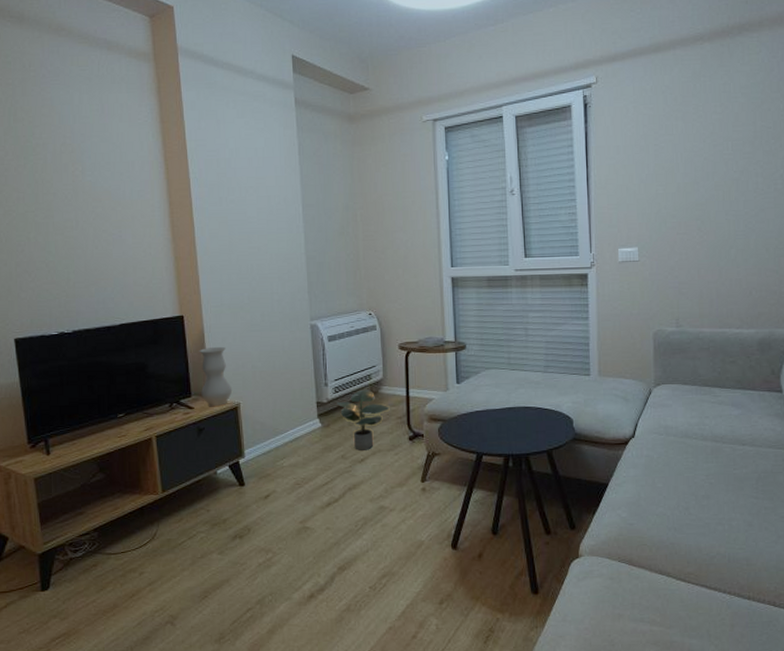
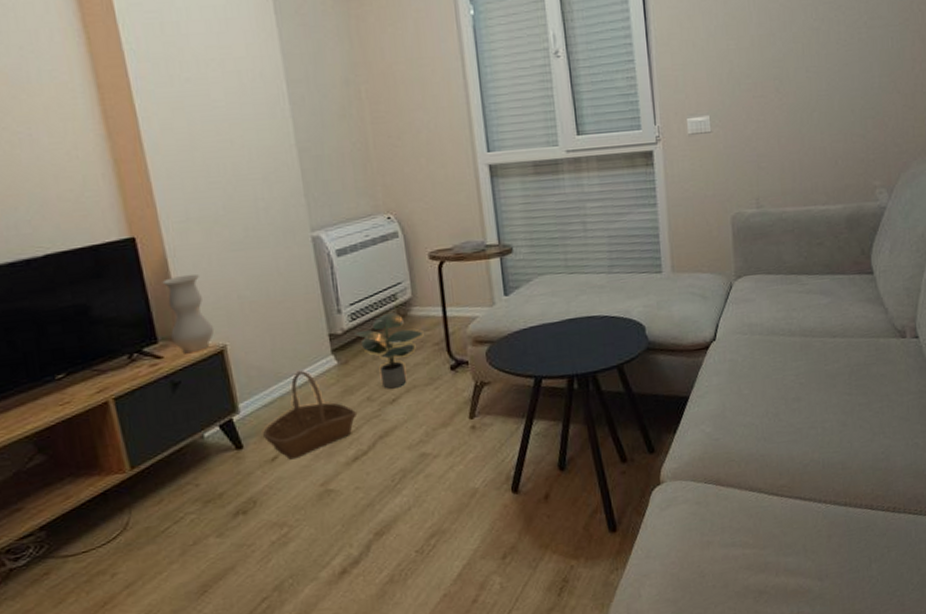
basket: none [259,429,333,499] -> present [262,371,358,460]

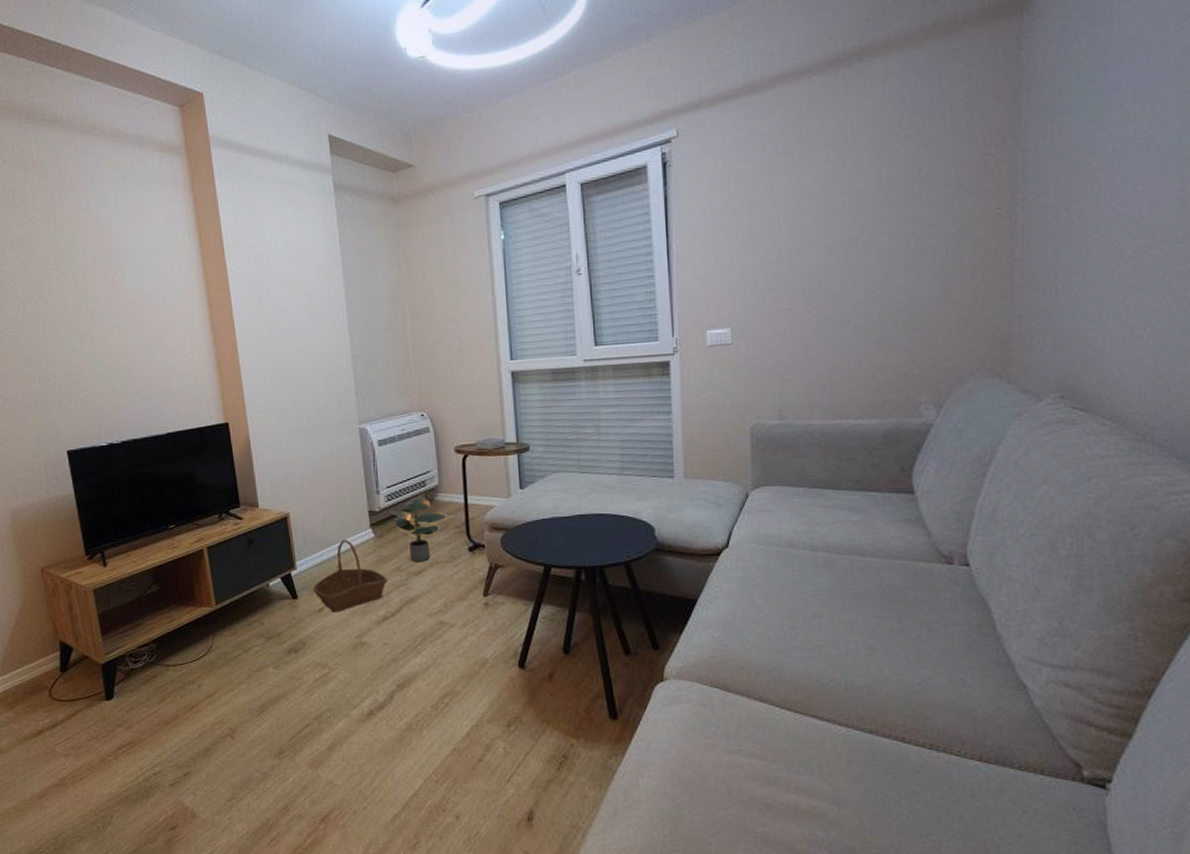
vase: present [162,273,215,354] -> none [245,454,281,517]

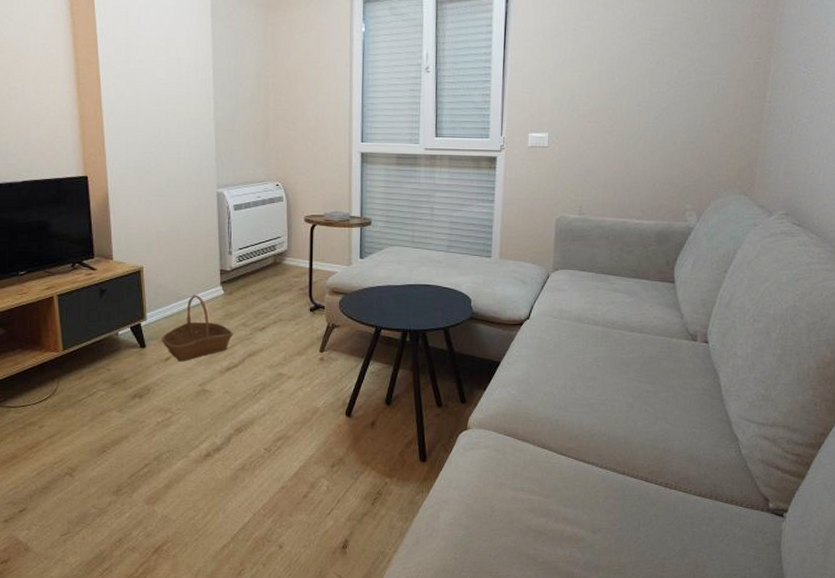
potted plant: present [389,497,447,562] -> none [240,259,293,319]

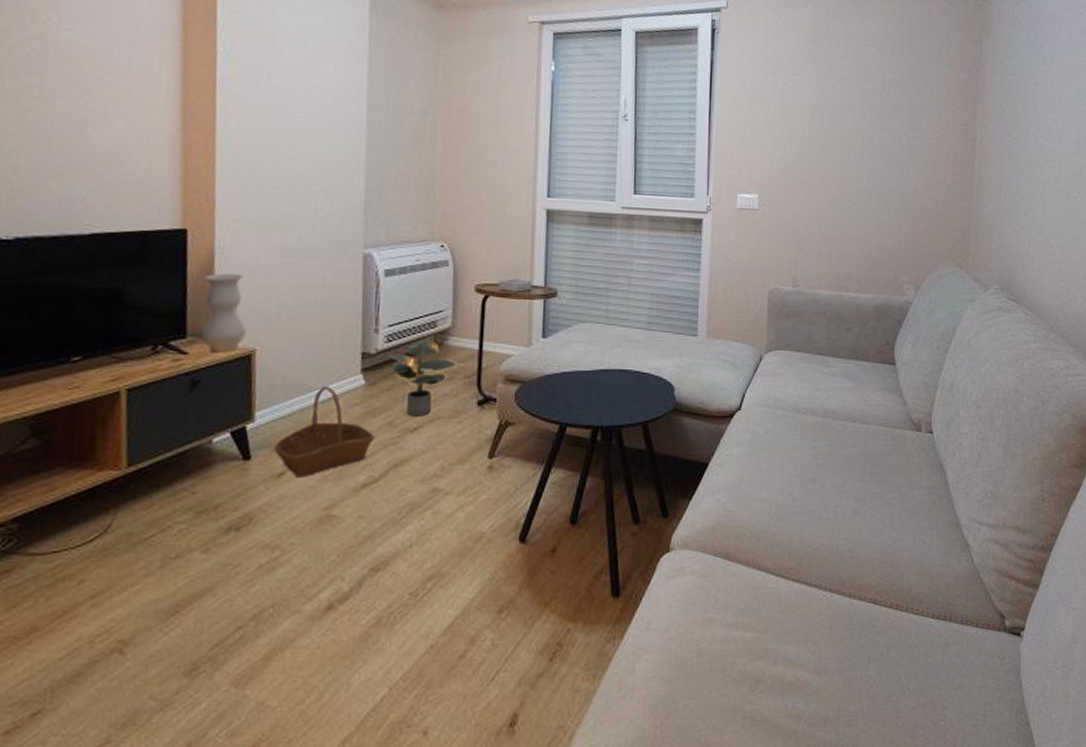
vase: none [103,209,136,269] -> present [201,273,247,353]
potted plant: none [240,259,293,319] -> present [388,339,457,417]

